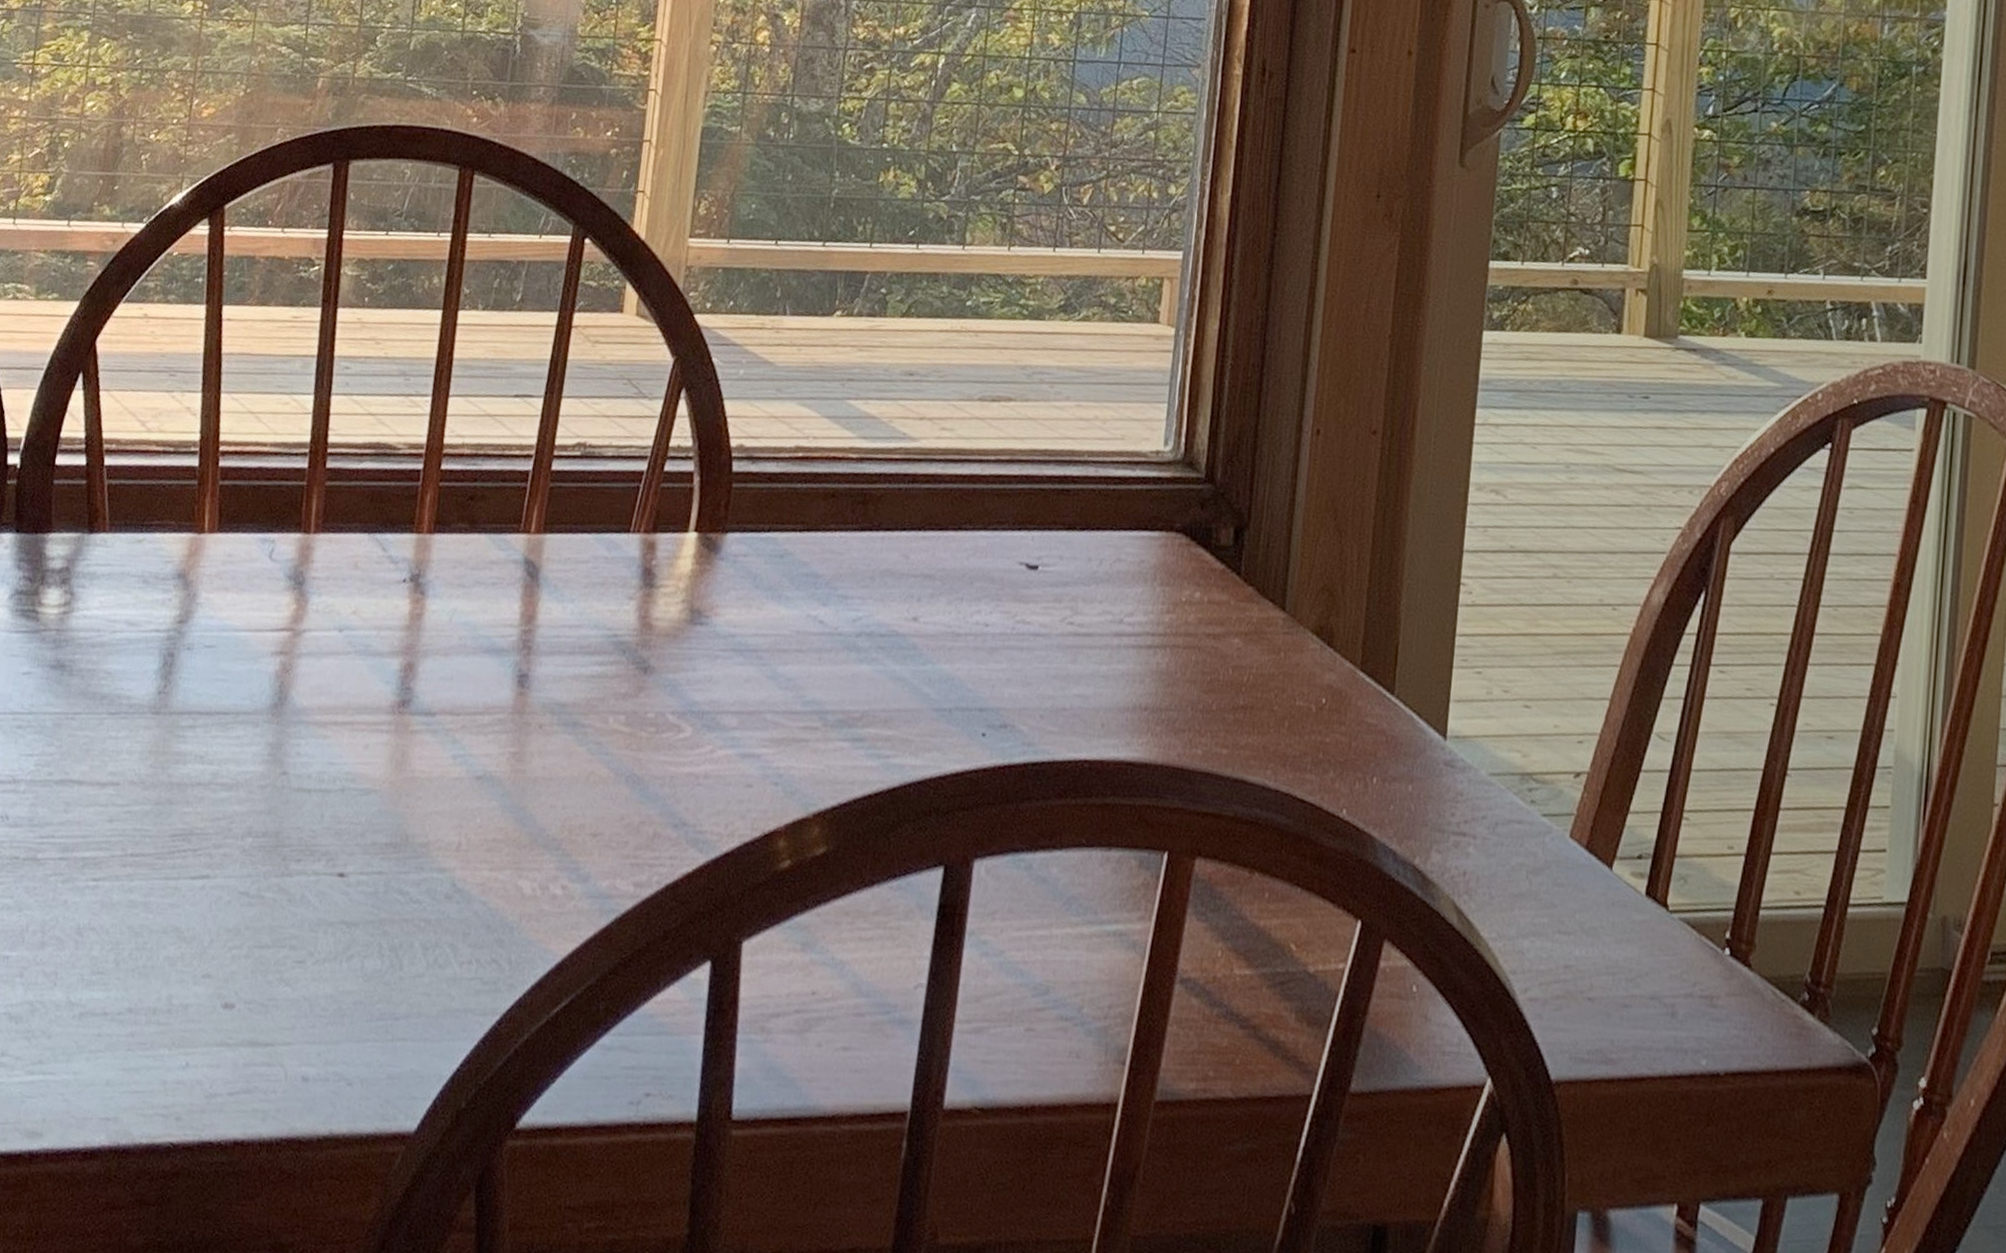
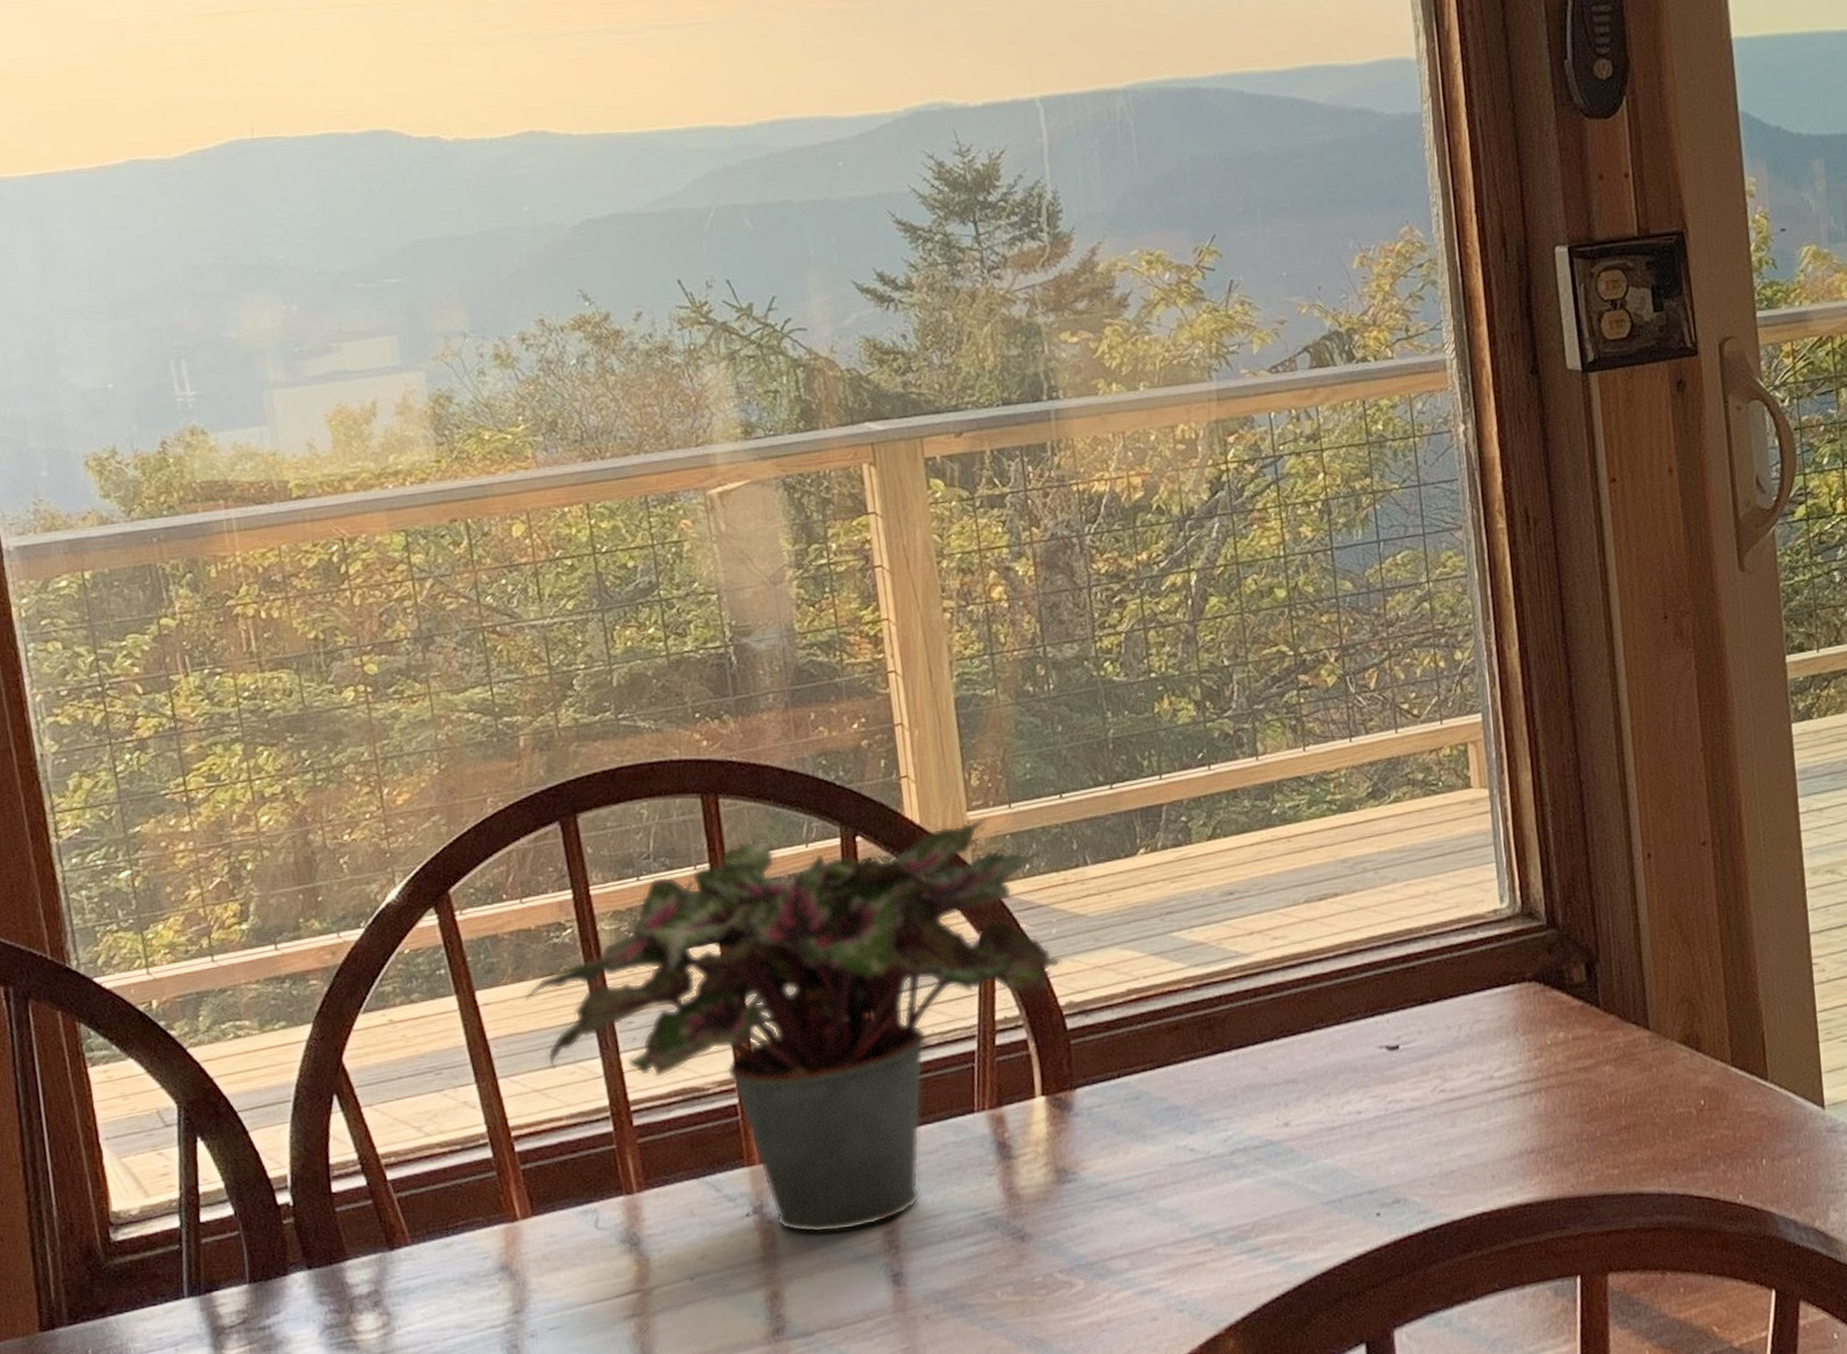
potted plant: none [263,220,746,621] -> present [525,818,1062,1233]

